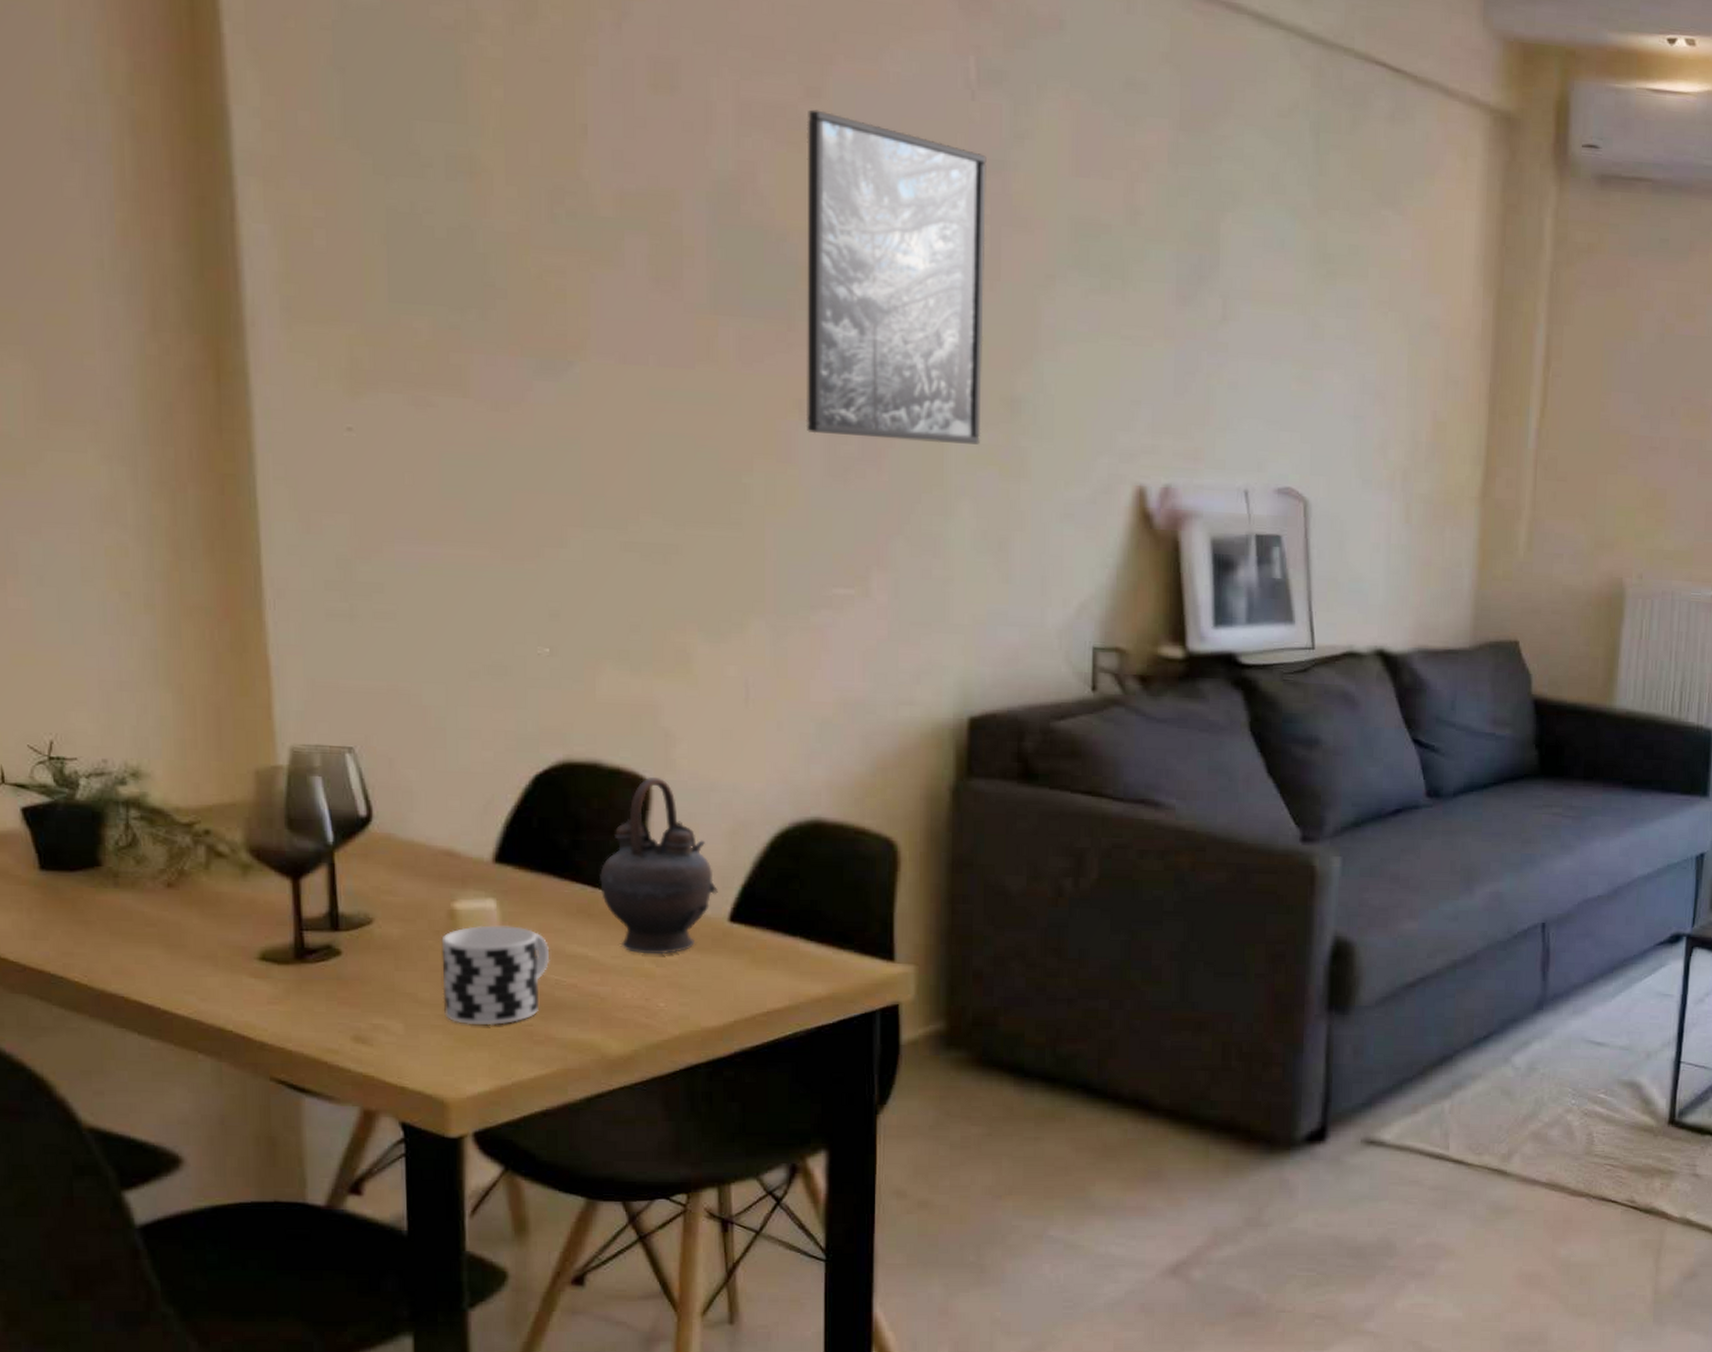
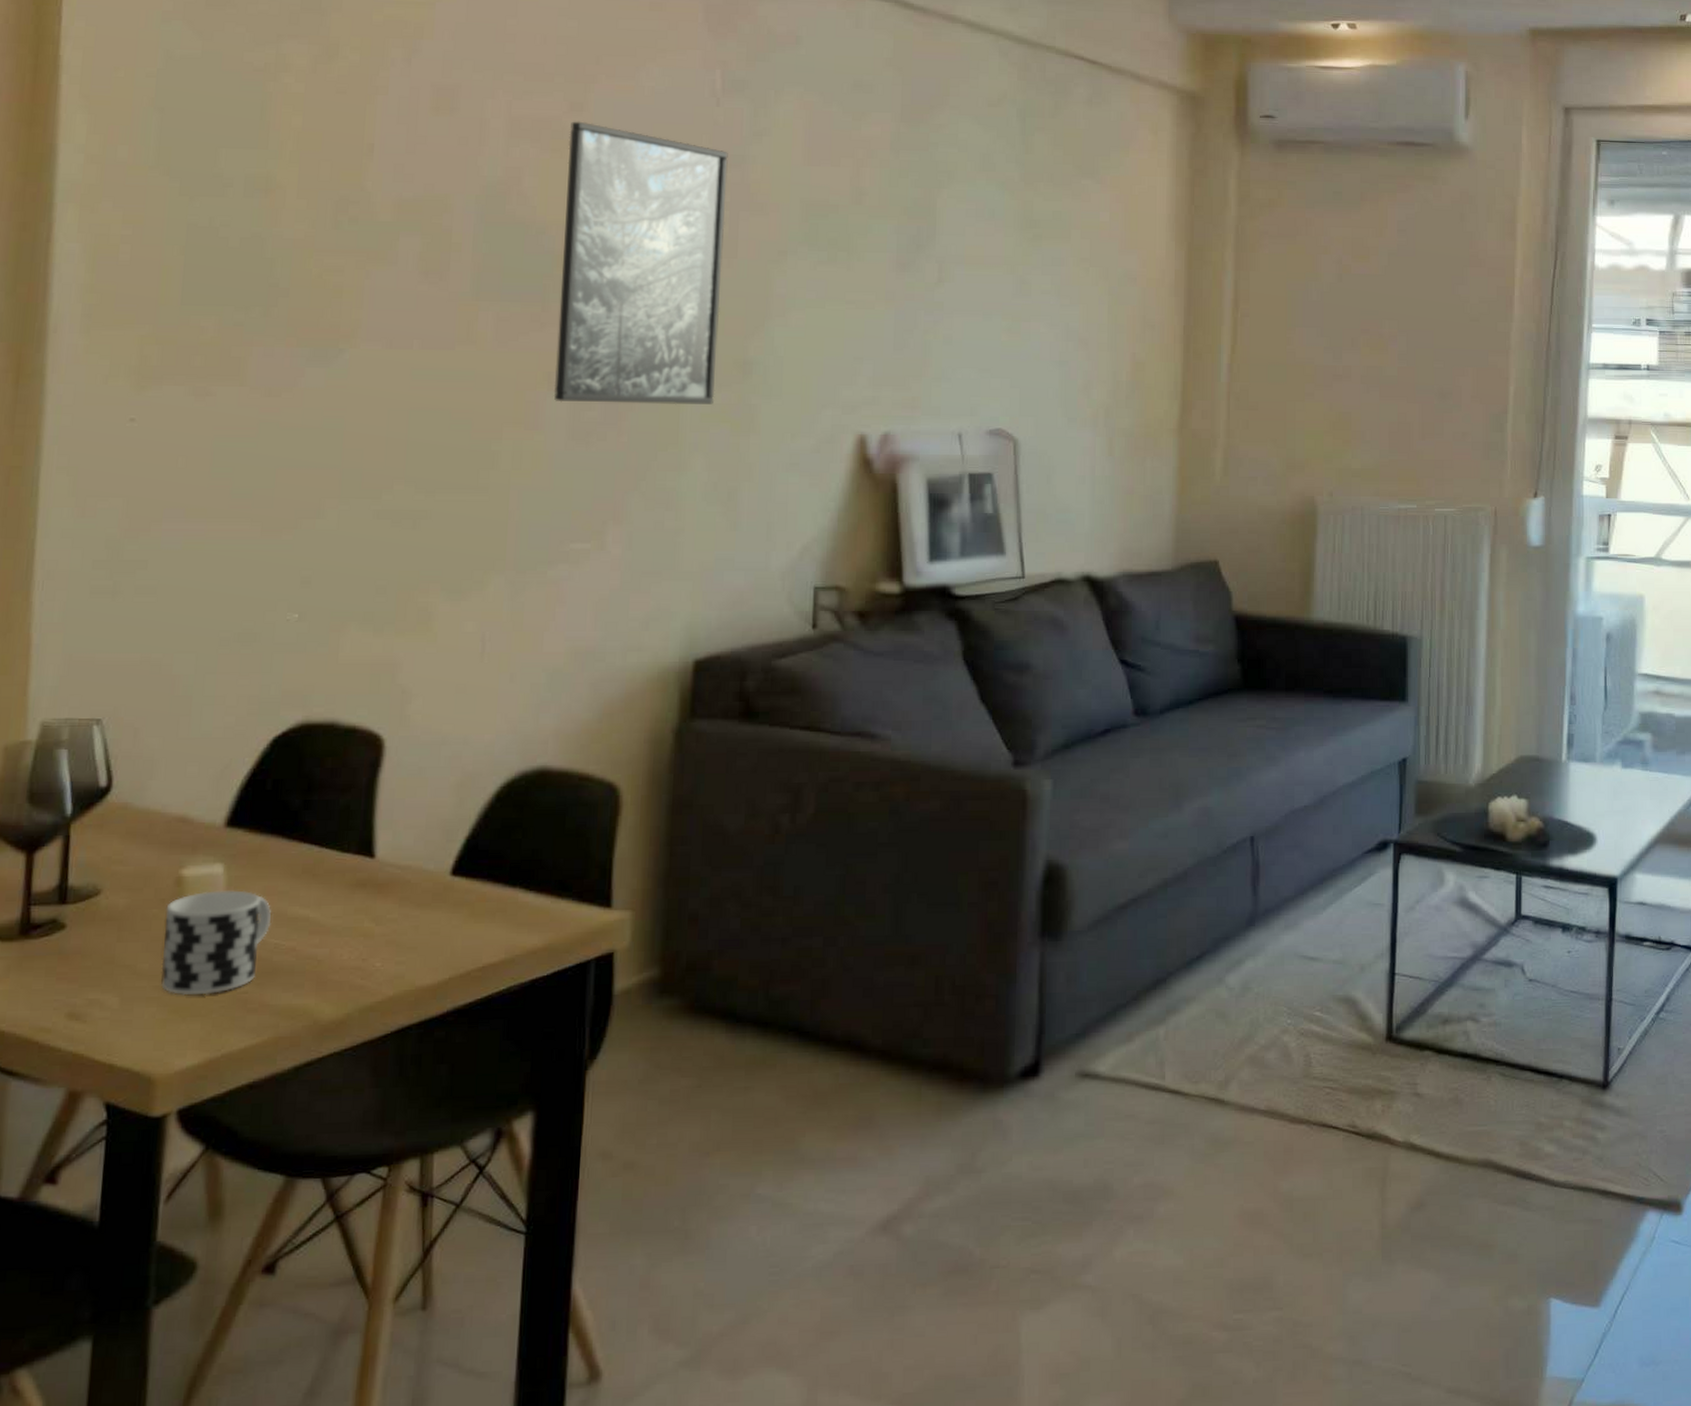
teapot: present [600,776,718,955] -> none [327,733,442,913]

